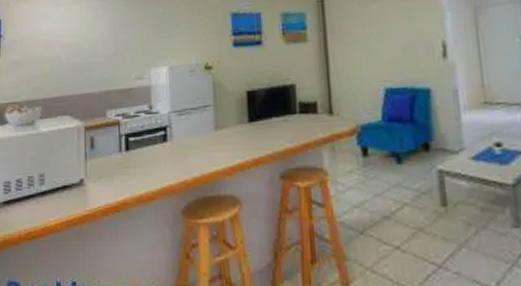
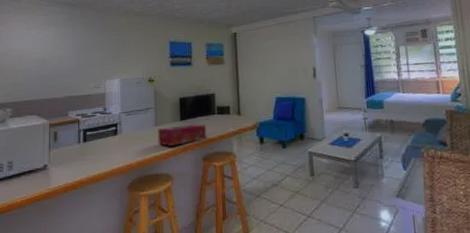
tissue box: none [218,126,286,159] -> present [157,123,207,147]

